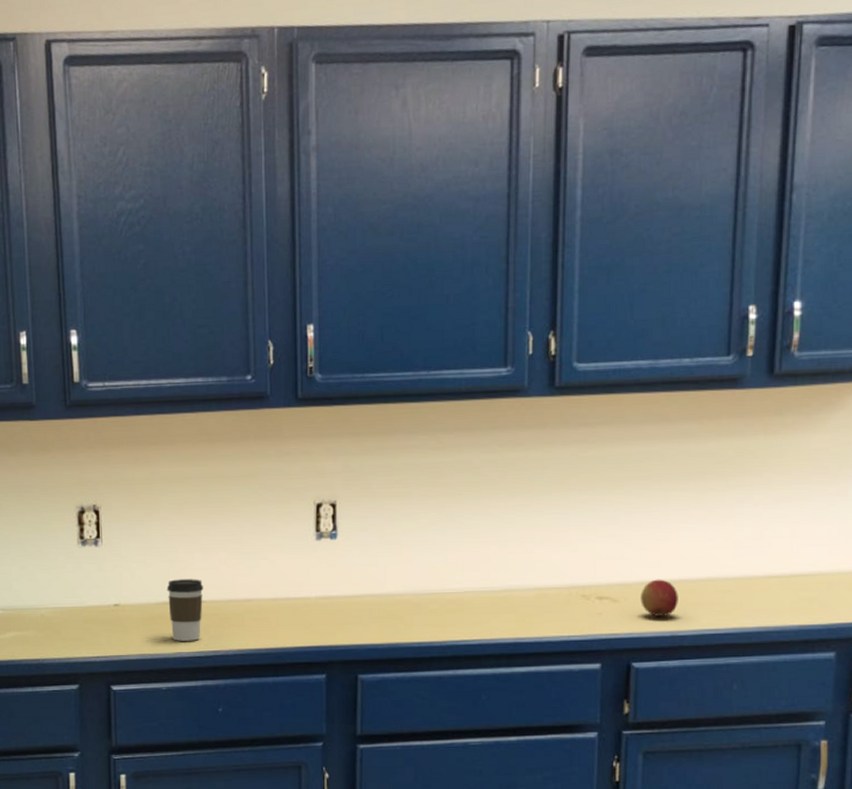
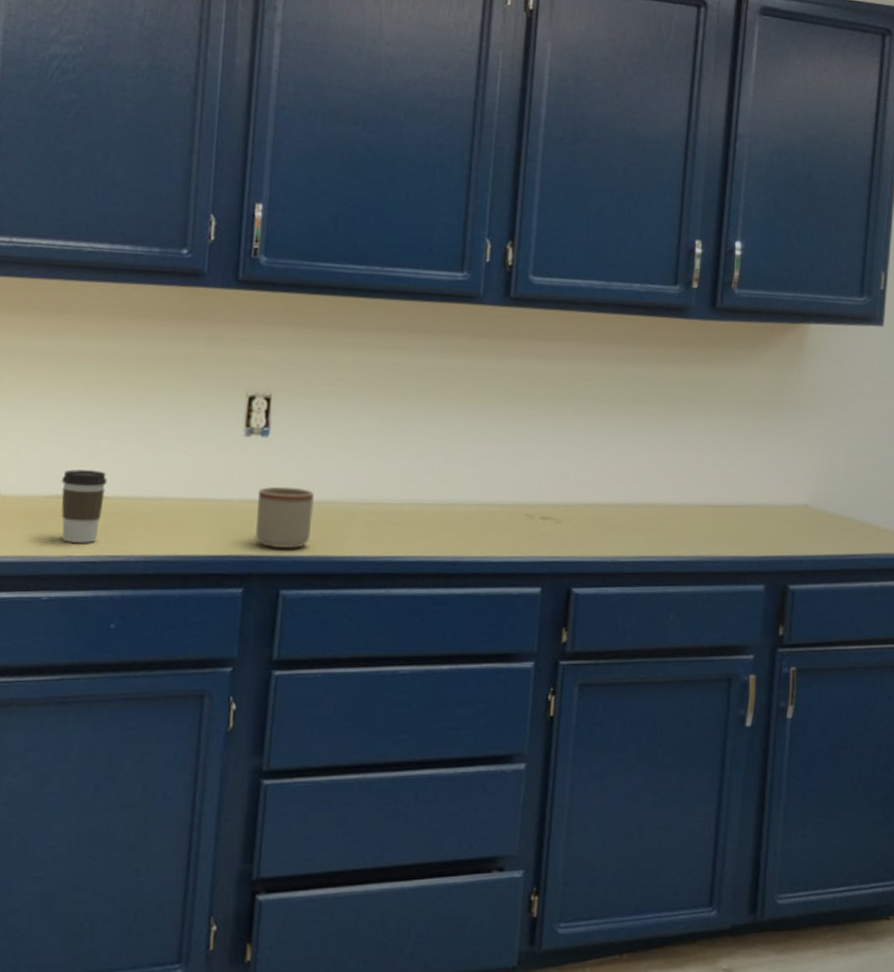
mug: none [332,583,383,638] -> present [256,486,315,548]
apple: present [640,579,678,616] -> none [583,501,621,541]

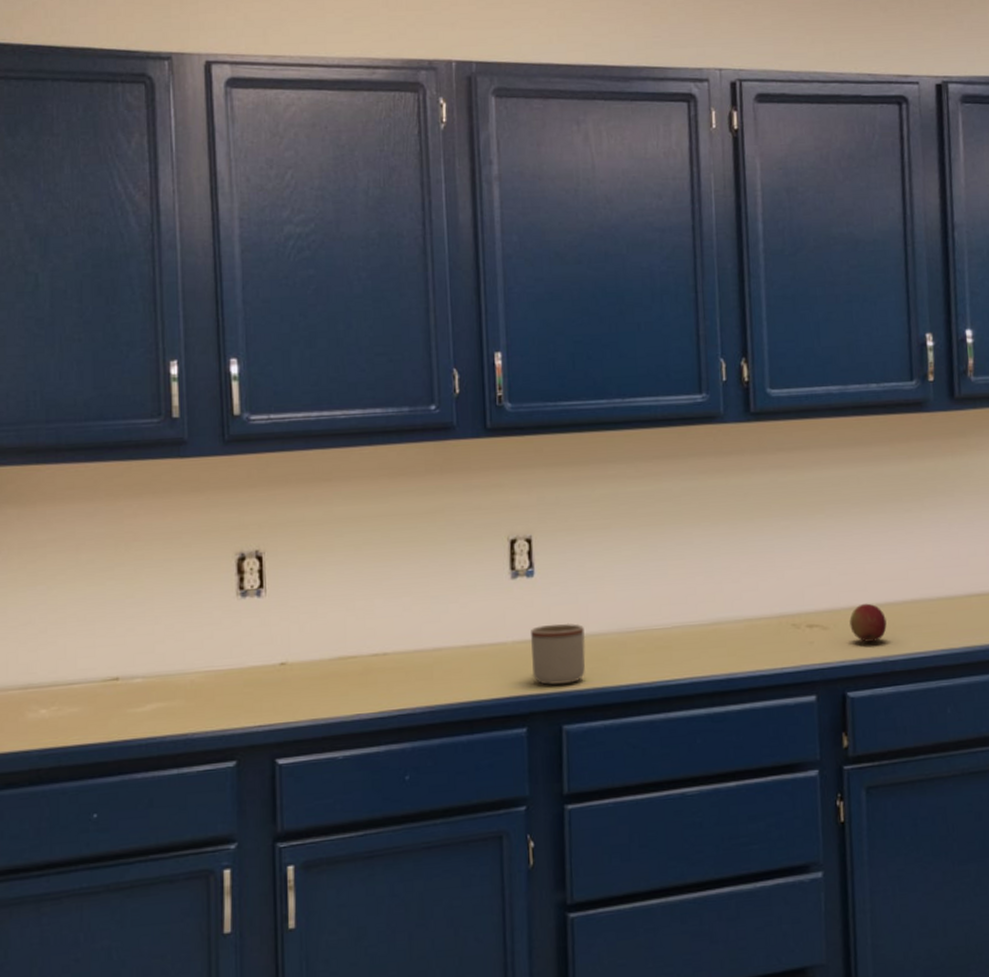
coffee cup: present [61,469,108,543] -> none [342,628,386,701]
apple: none [583,501,621,541] -> present [849,603,887,642]

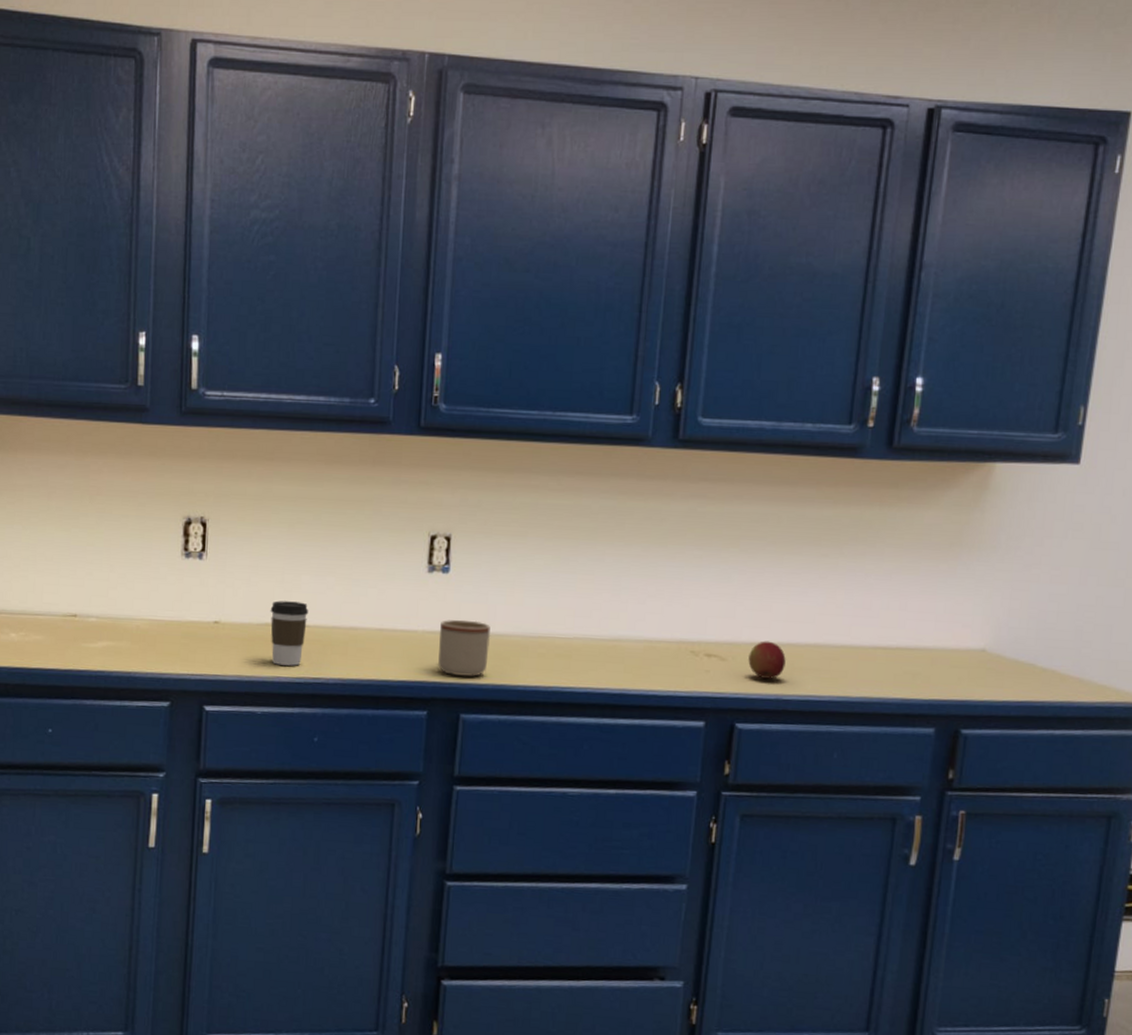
coffee cup: none [342,628,386,701] -> present [270,600,309,666]

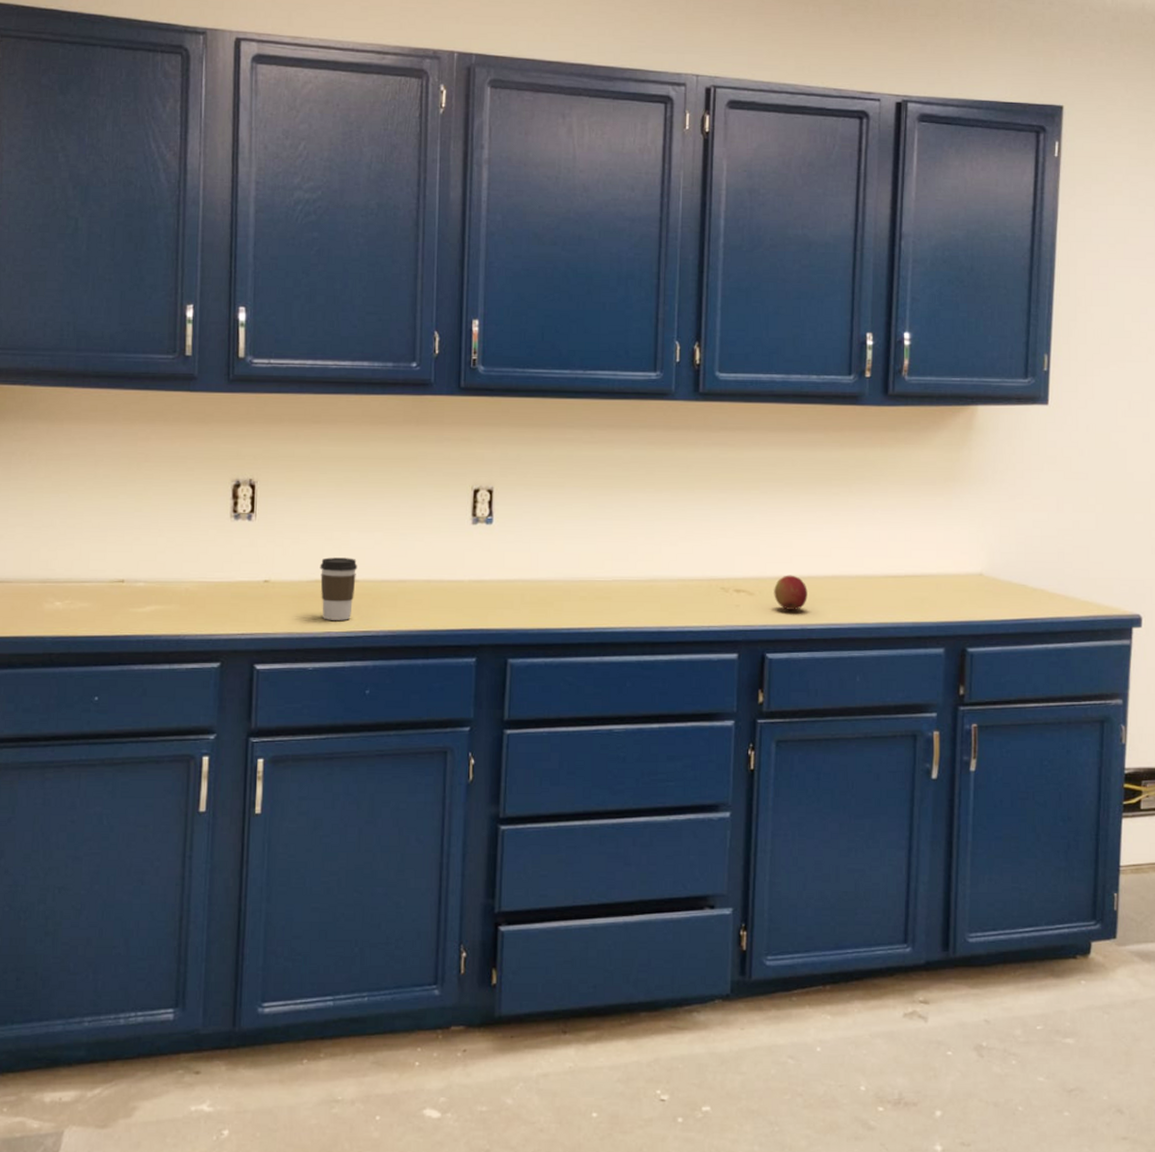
mug: present [438,619,491,677] -> none [485,568,535,622]

